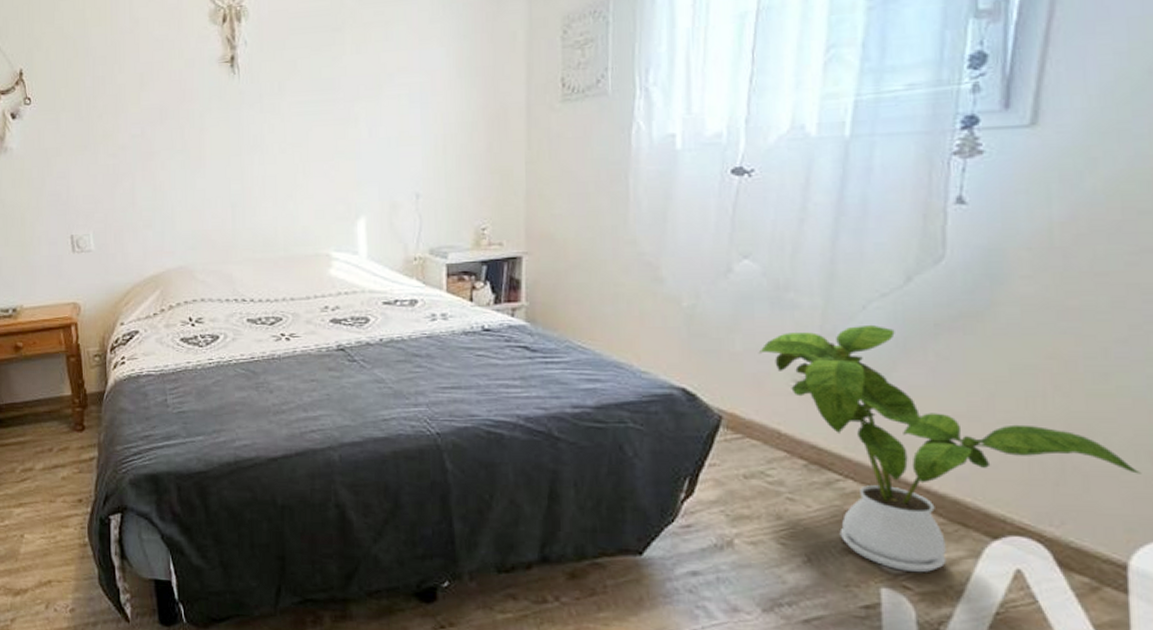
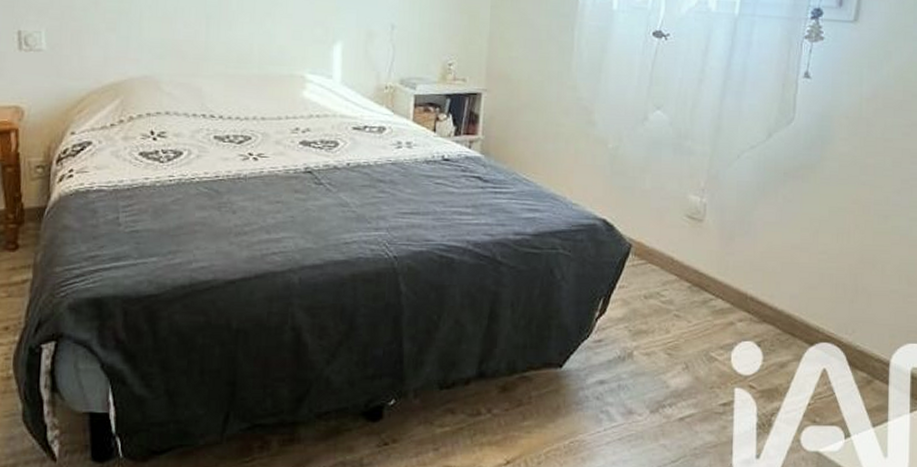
house plant: present [758,324,1142,573] -> none [662,171,902,375]

